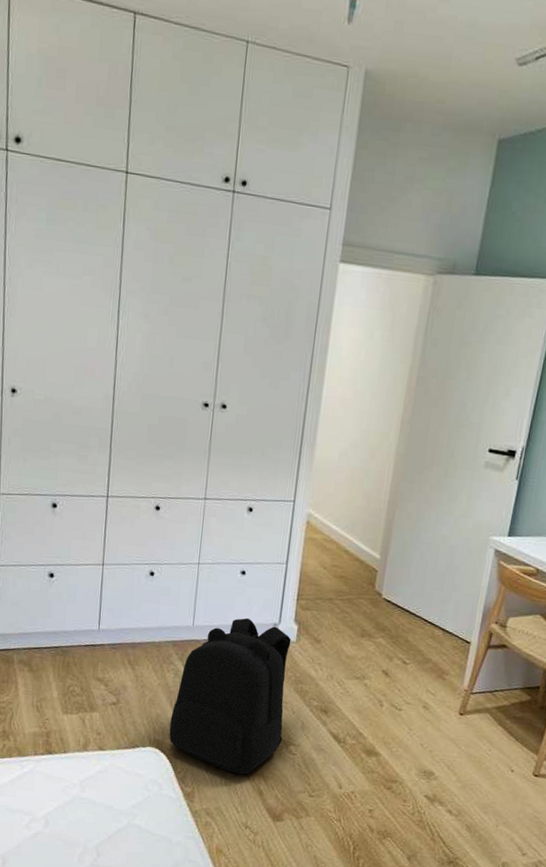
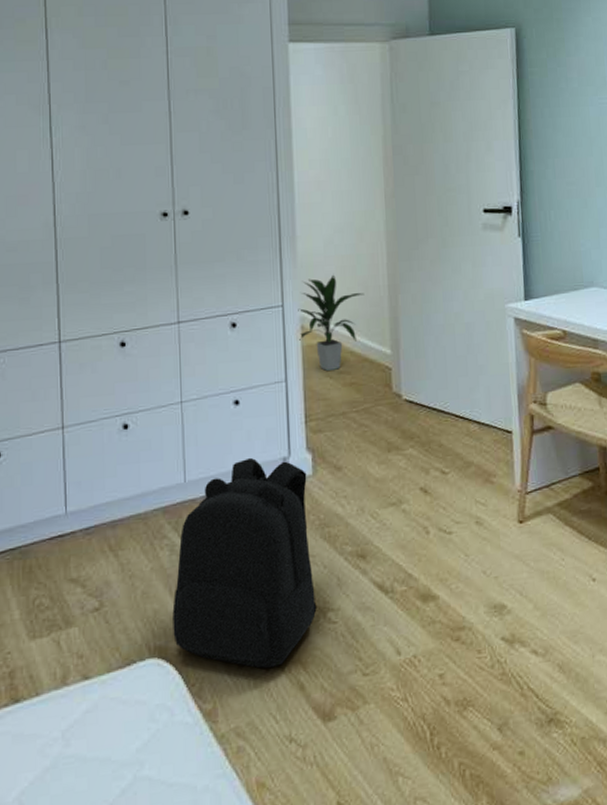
indoor plant: none [303,482,367,563] -> present [298,274,365,372]

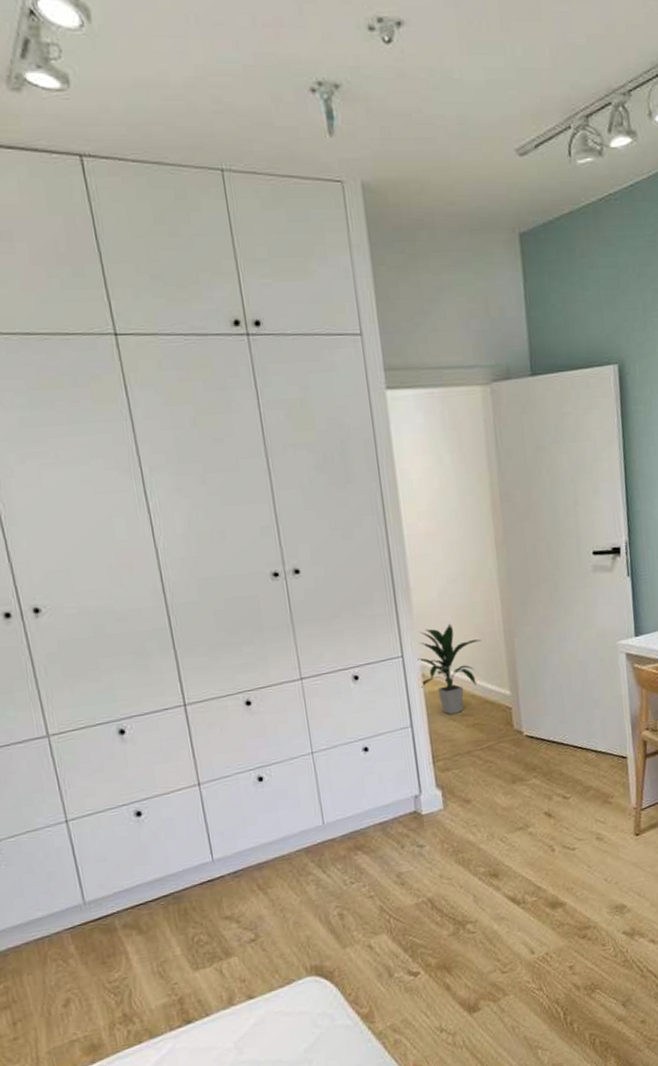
backpack: present [172,457,317,669] -> none [323,797,457,976]

